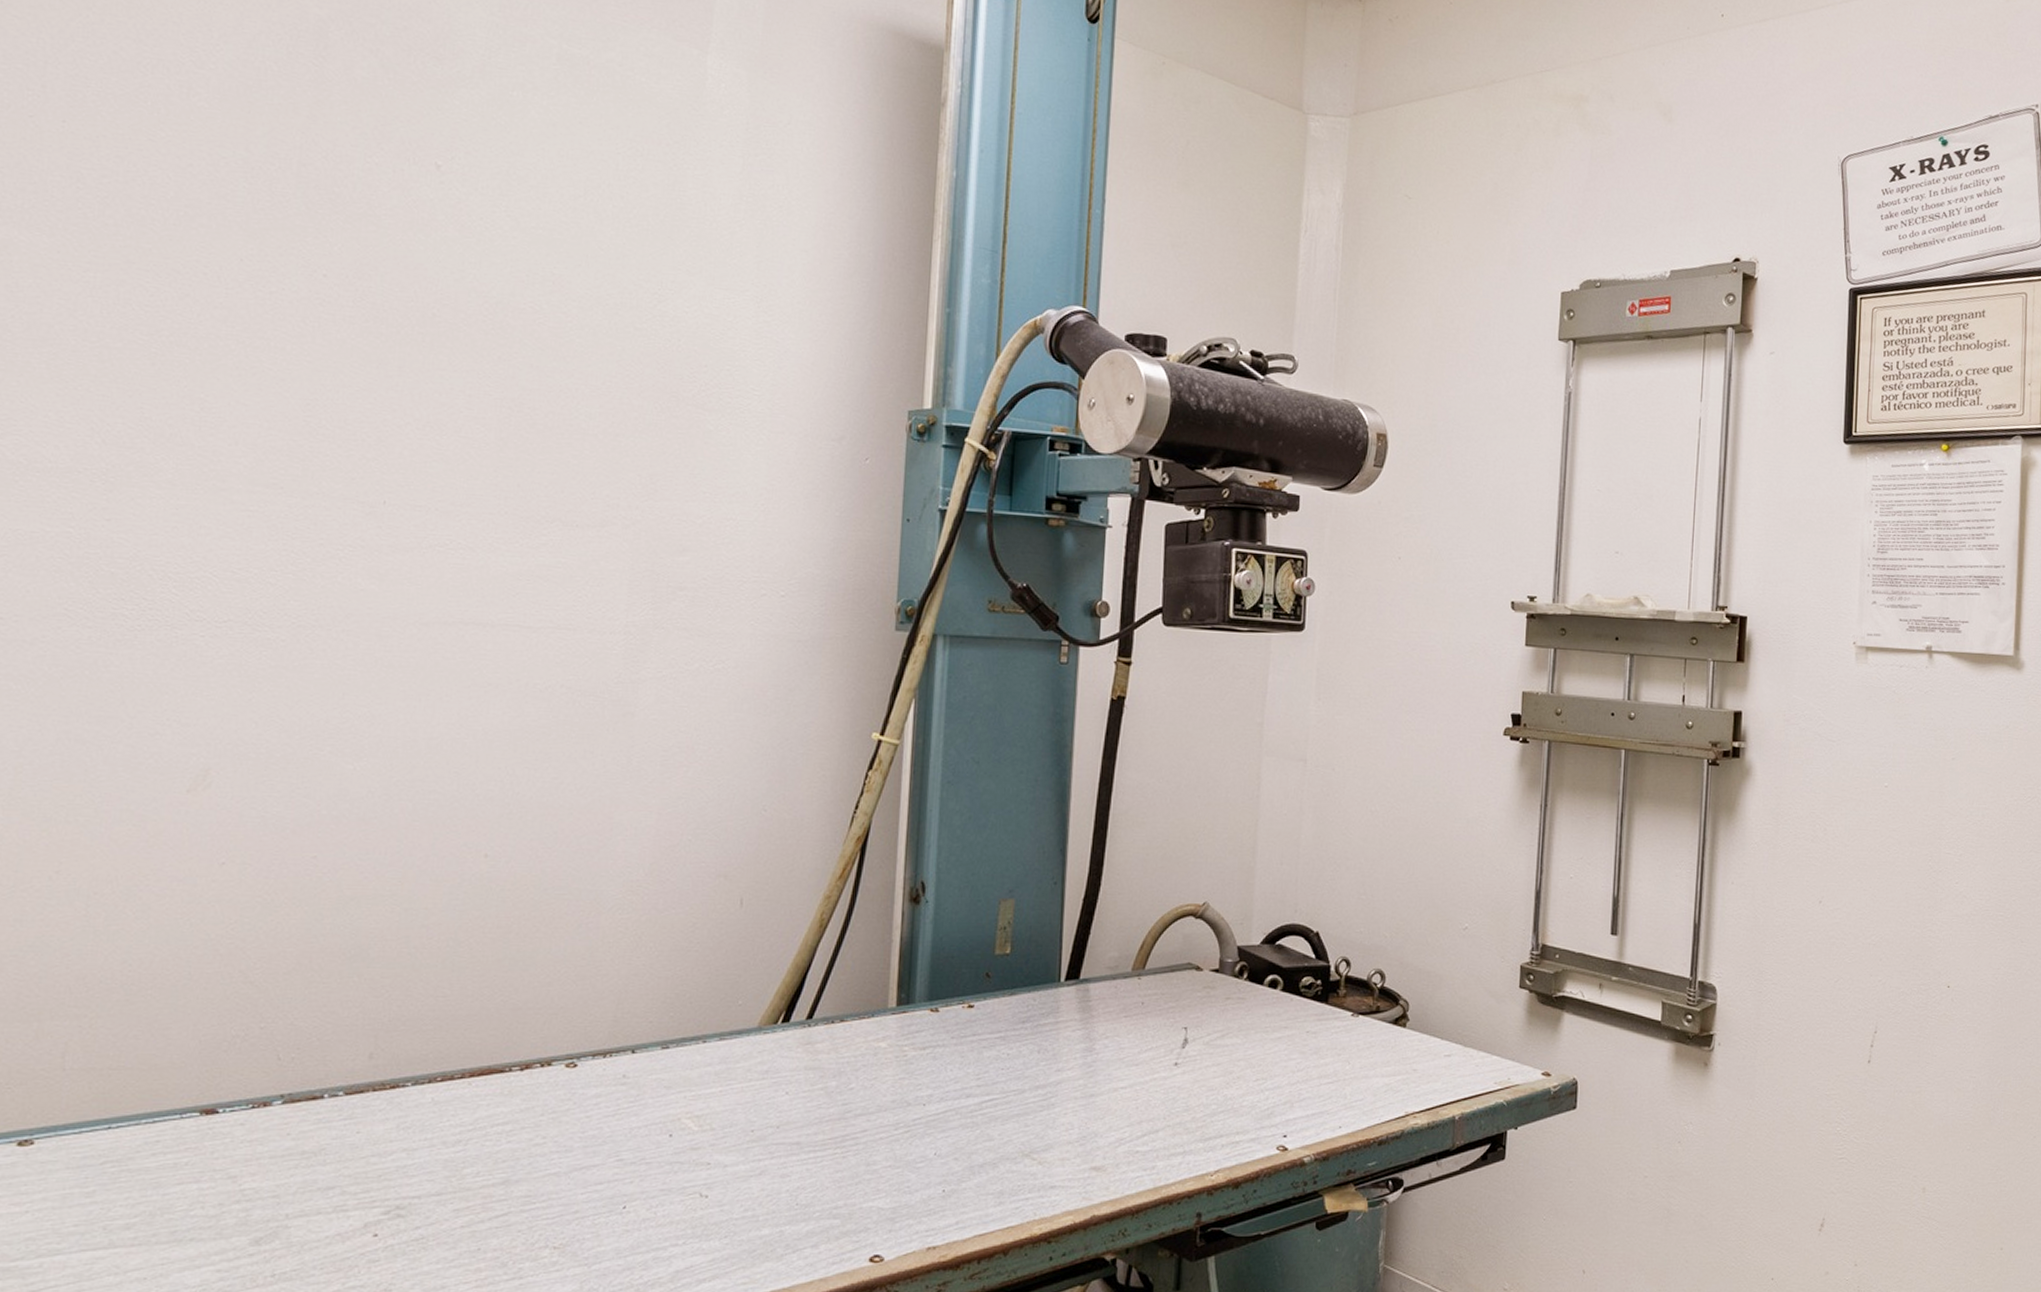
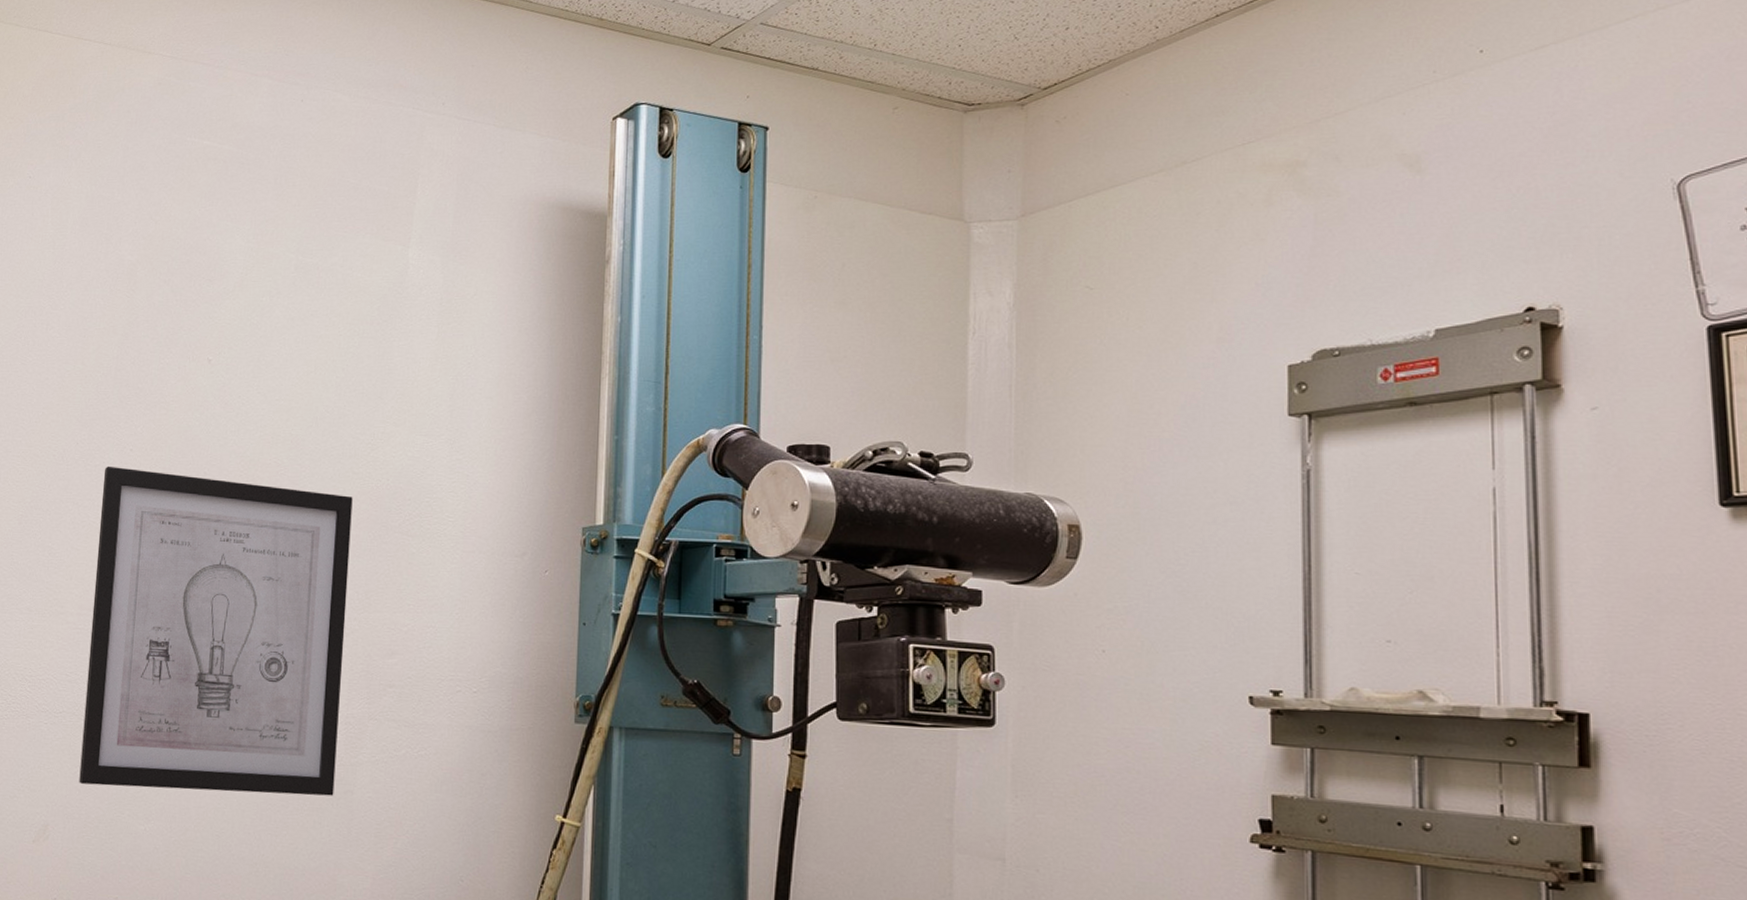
wall art: none [255,294,634,720] -> present [79,465,353,796]

